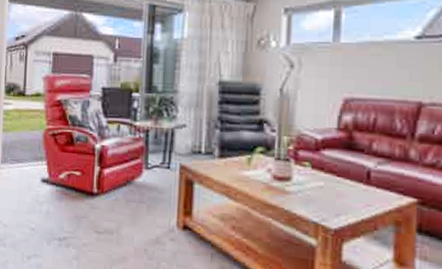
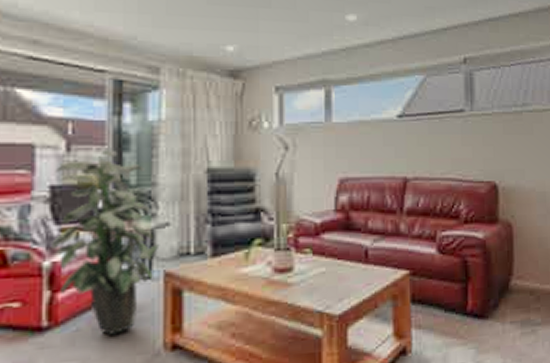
indoor plant: none [102,61,178,208] -> present [52,149,160,335]

